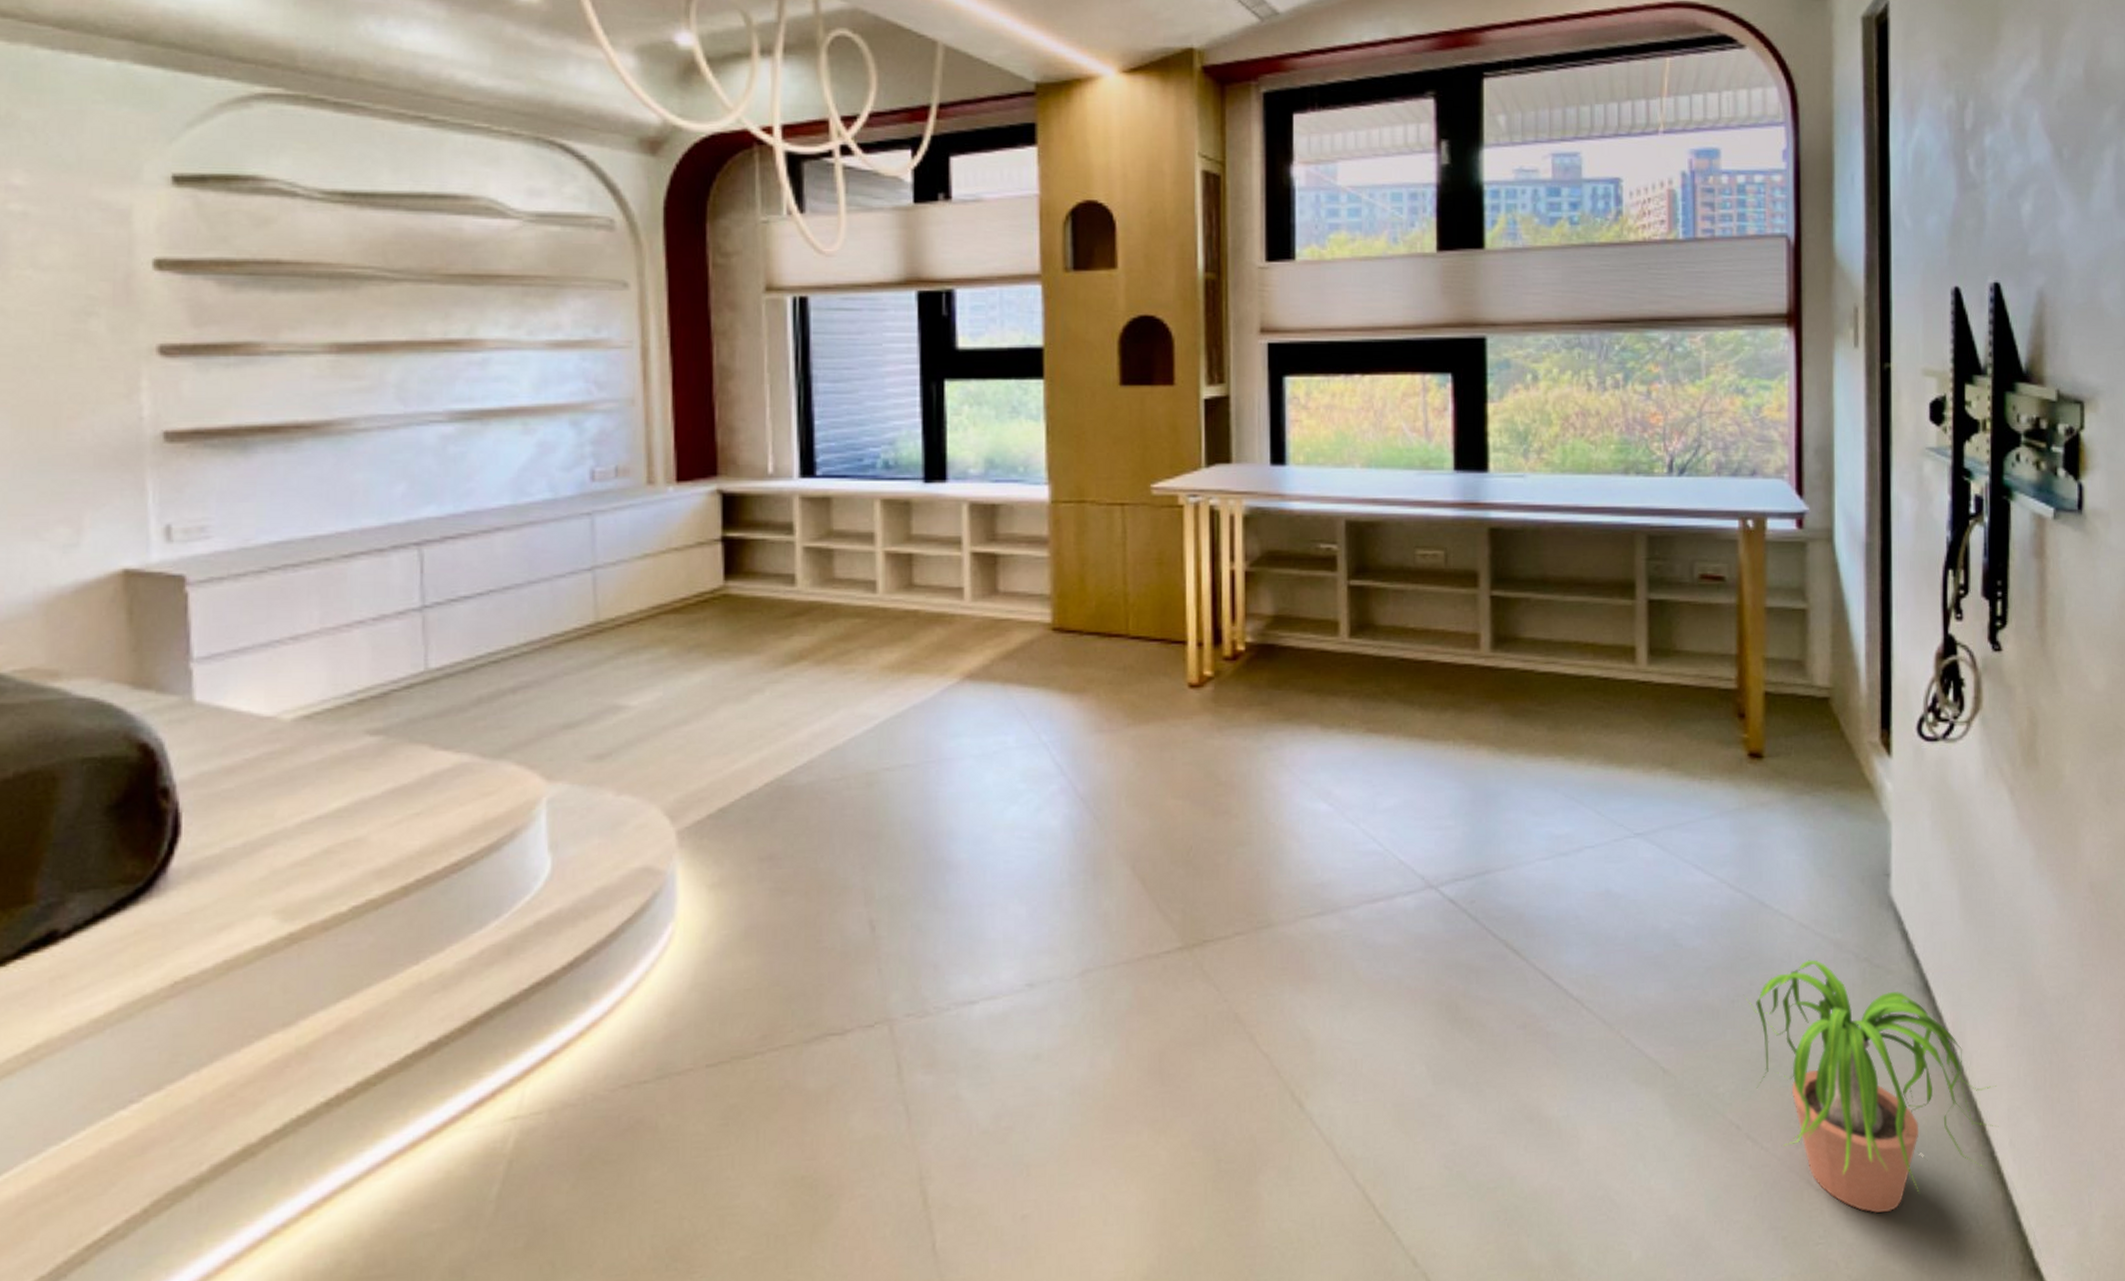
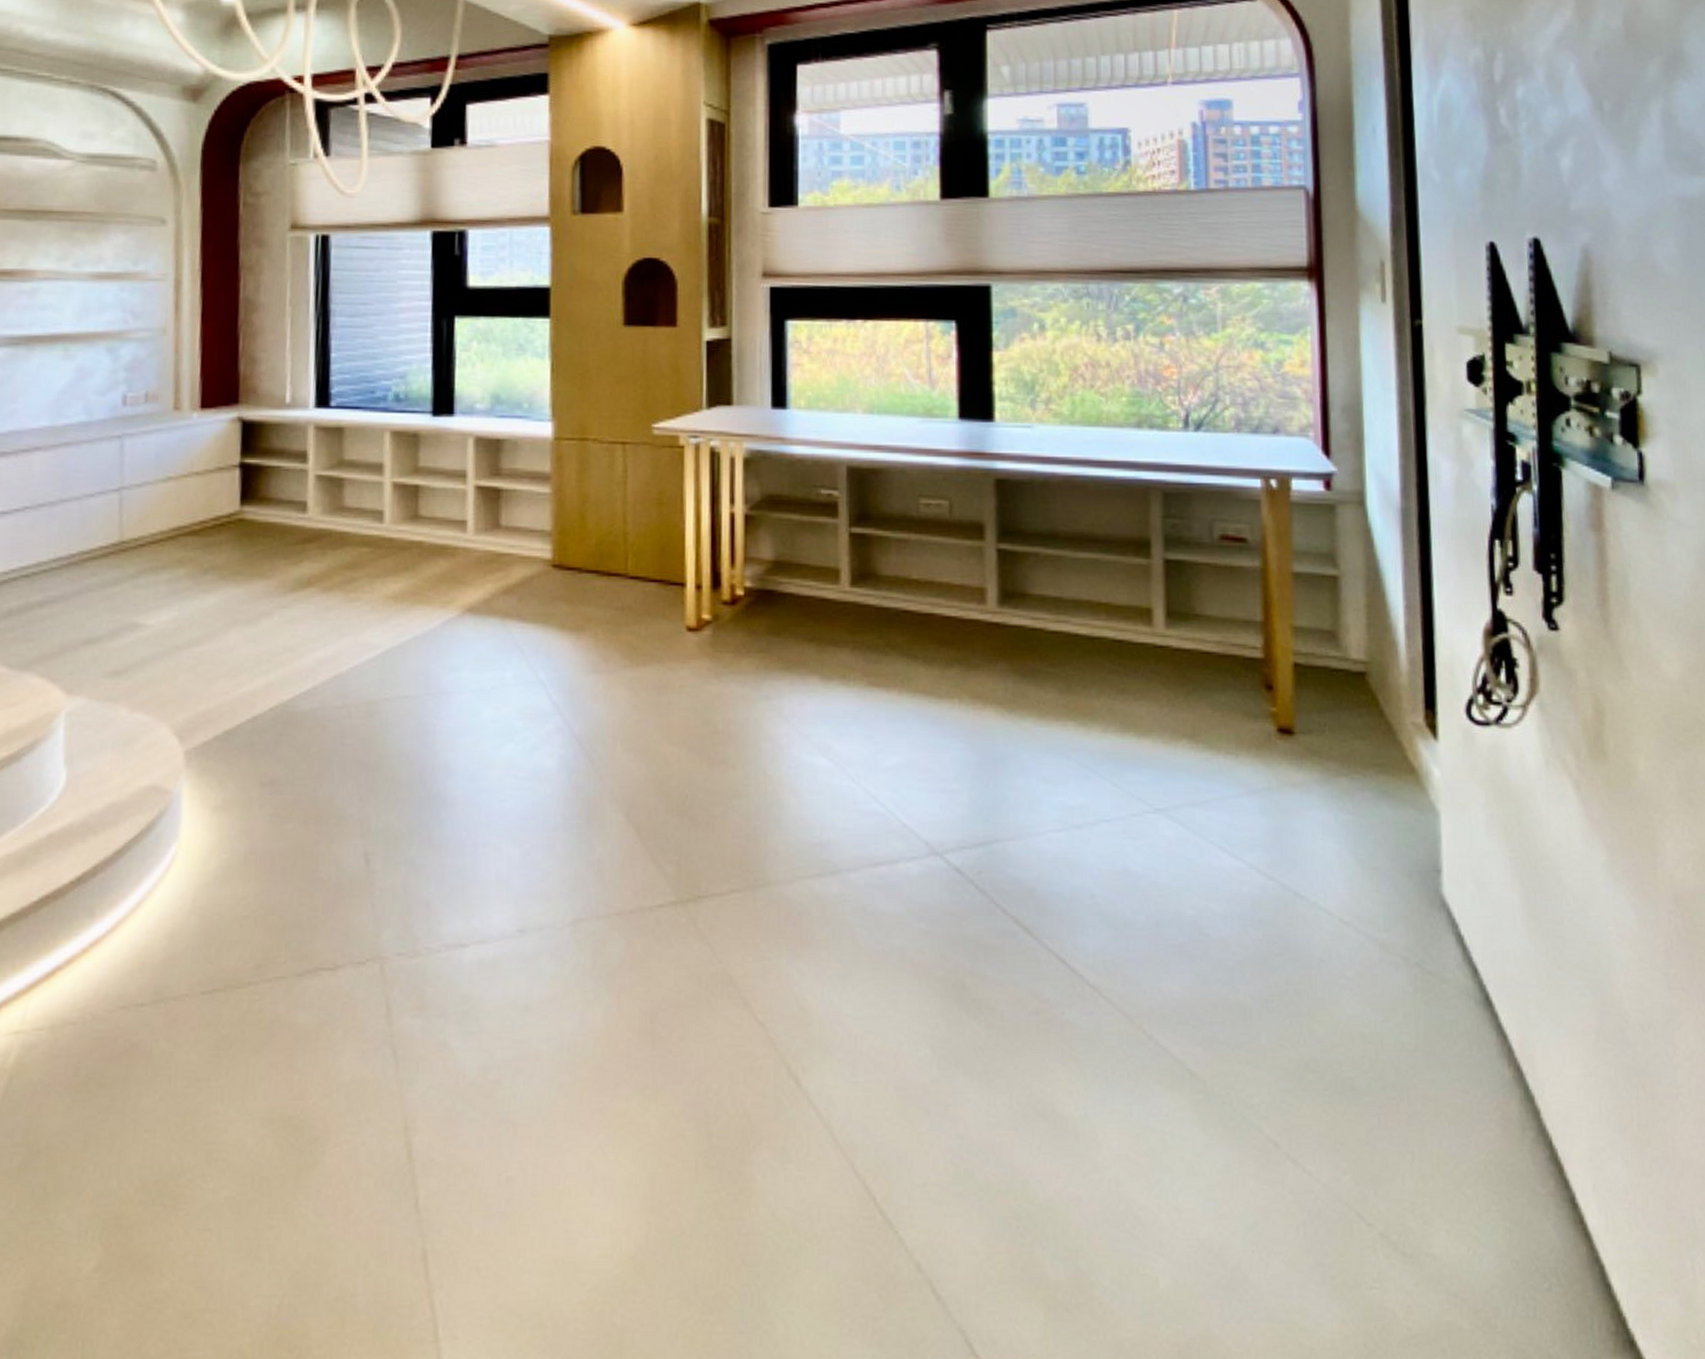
potted plant: present [1744,959,1999,1213] -> none [1279,960,1579,1257]

